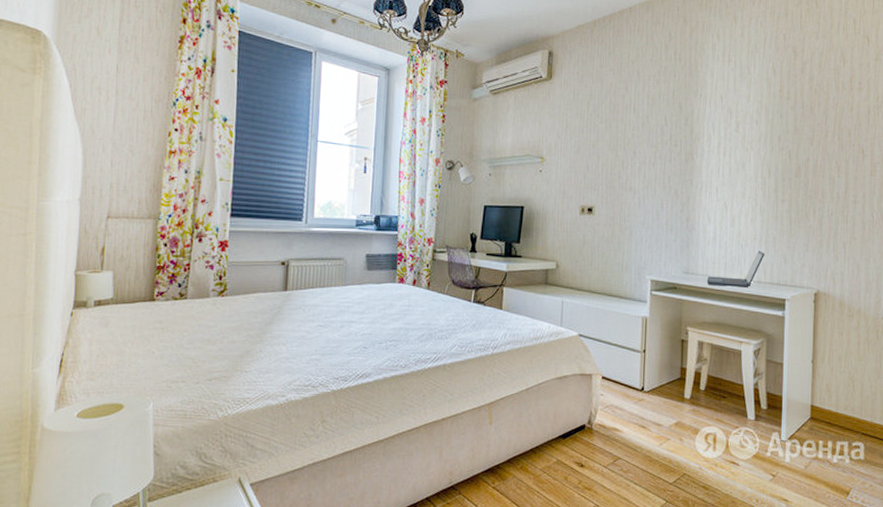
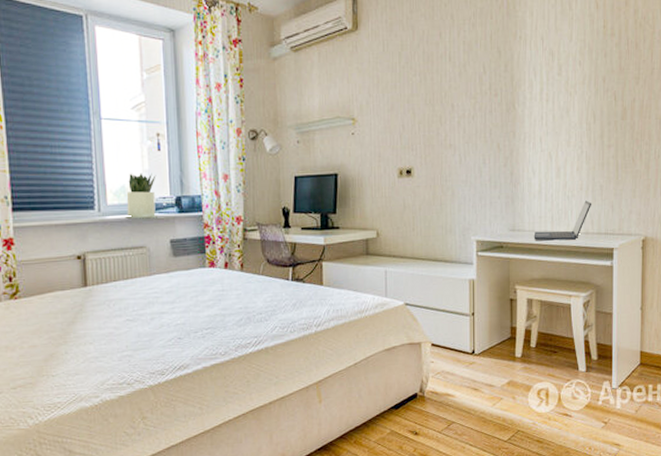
planter: none [328,191,360,234] -> present [125,172,157,220]

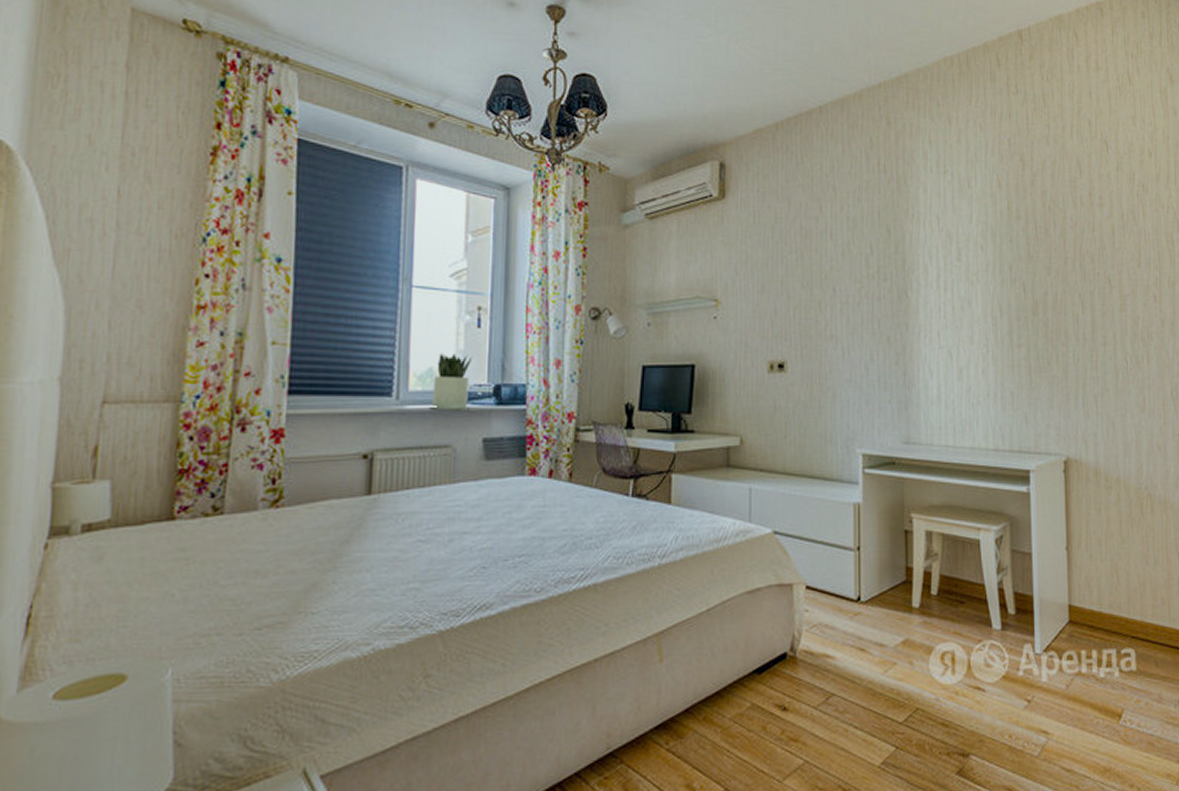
laptop: present [533,200,592,241] -> none [932,409,1002,459]

